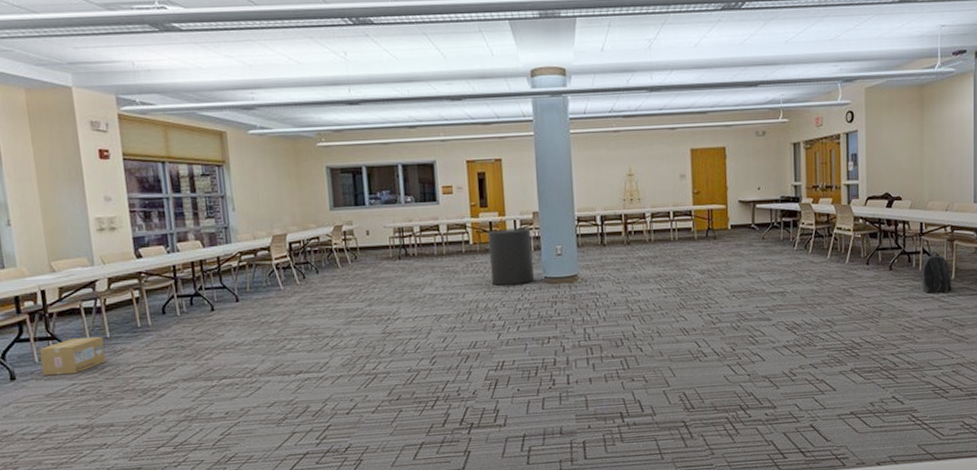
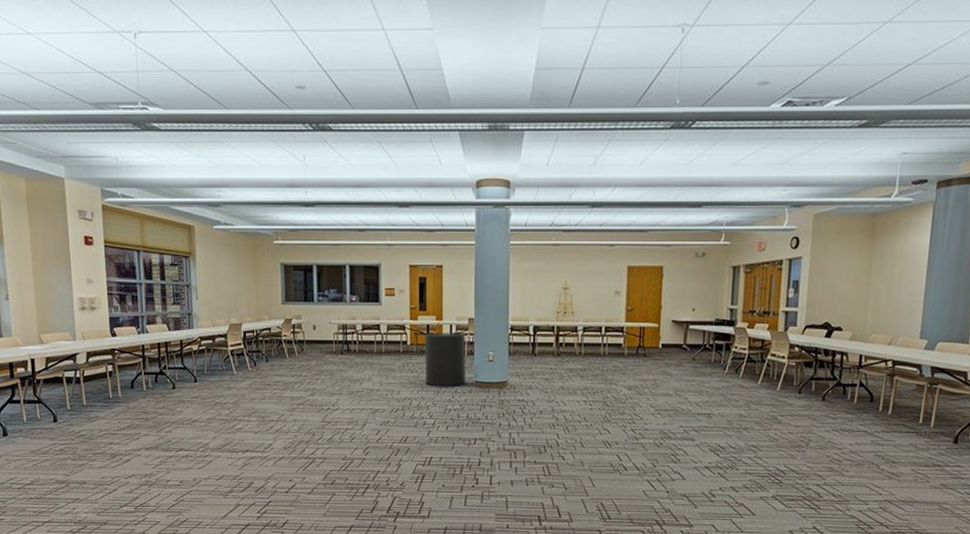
cardboard box: present [39,337,106,376] -> none [27,404,82,435]
backpack: present [921,252,953,295] -> none [855,386,889,429]

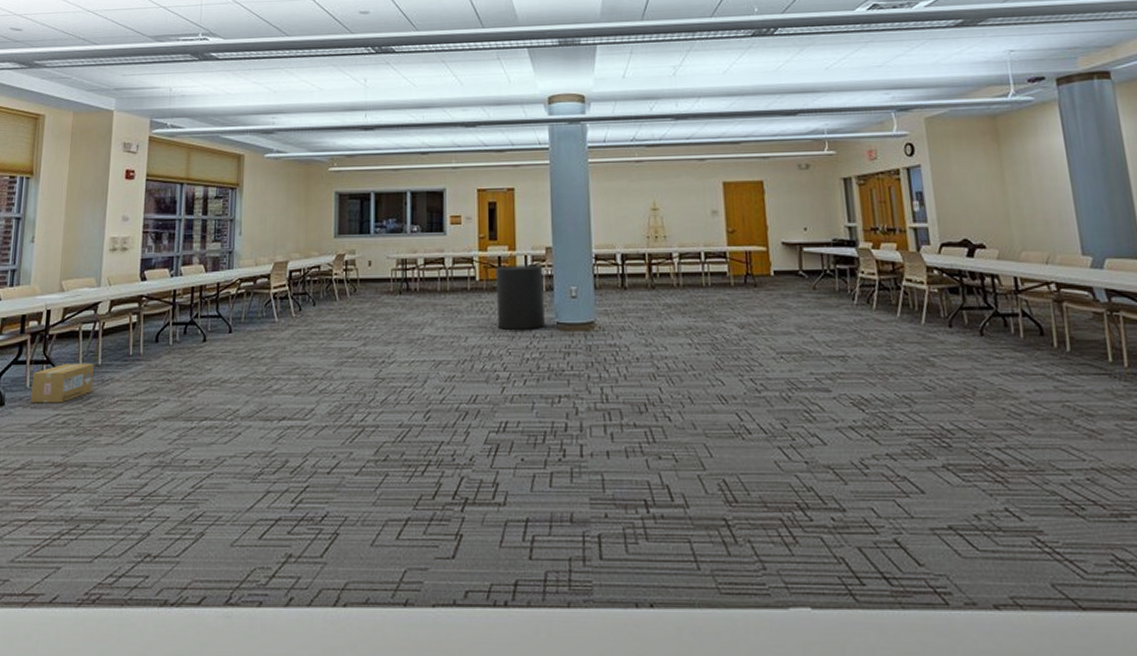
cardboard box: none [27,404,82,435] -> present [30,364,94,404]

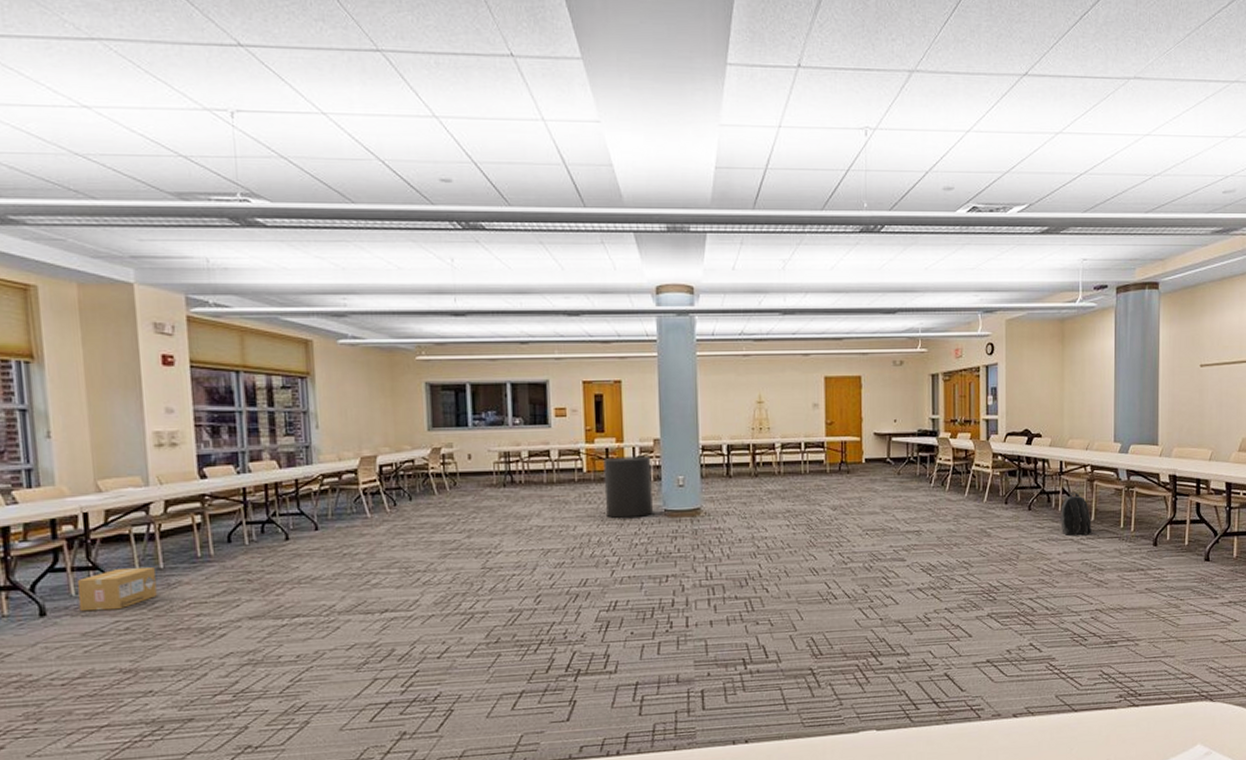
backpack: none [1023,316,1071,371] -> present [1060,492,1093,537]

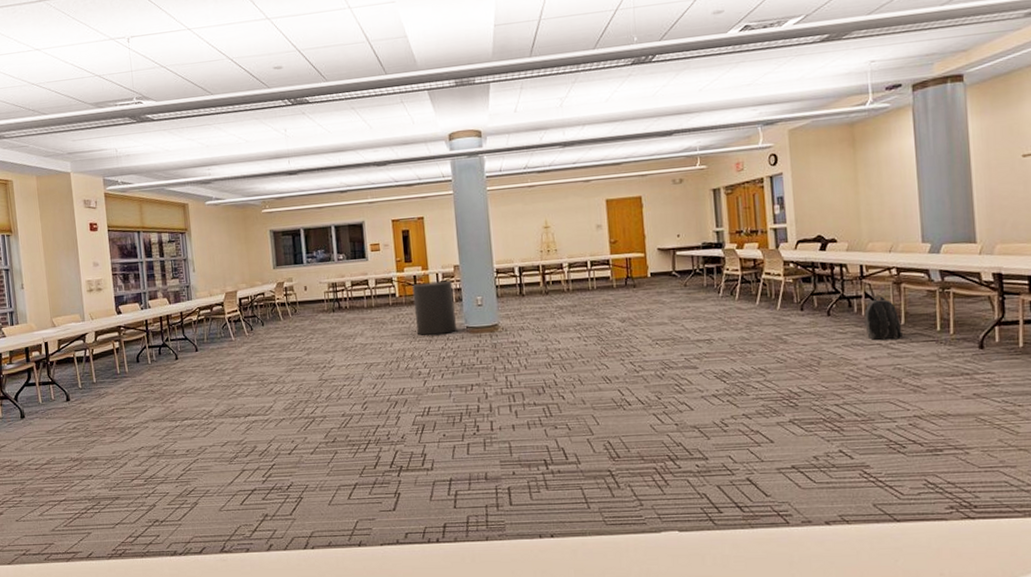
cardboard box: present [76,568,157,612] -> none [42,382,92,415]

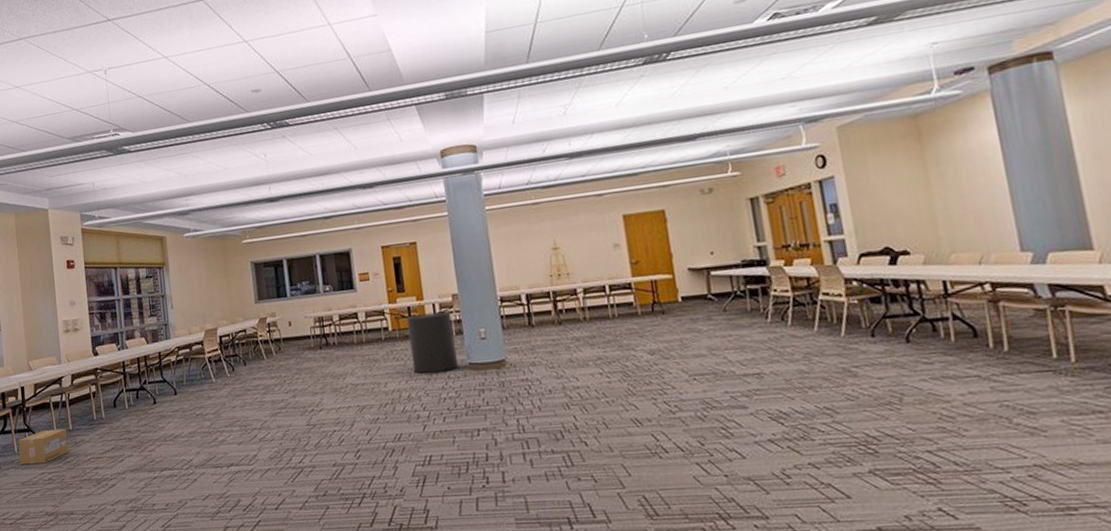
cardboard box: none [42,382,92,415] -> present [18,429,68,465]
backpack: present [864,296,904,341] -> none [954,317,1009,373]

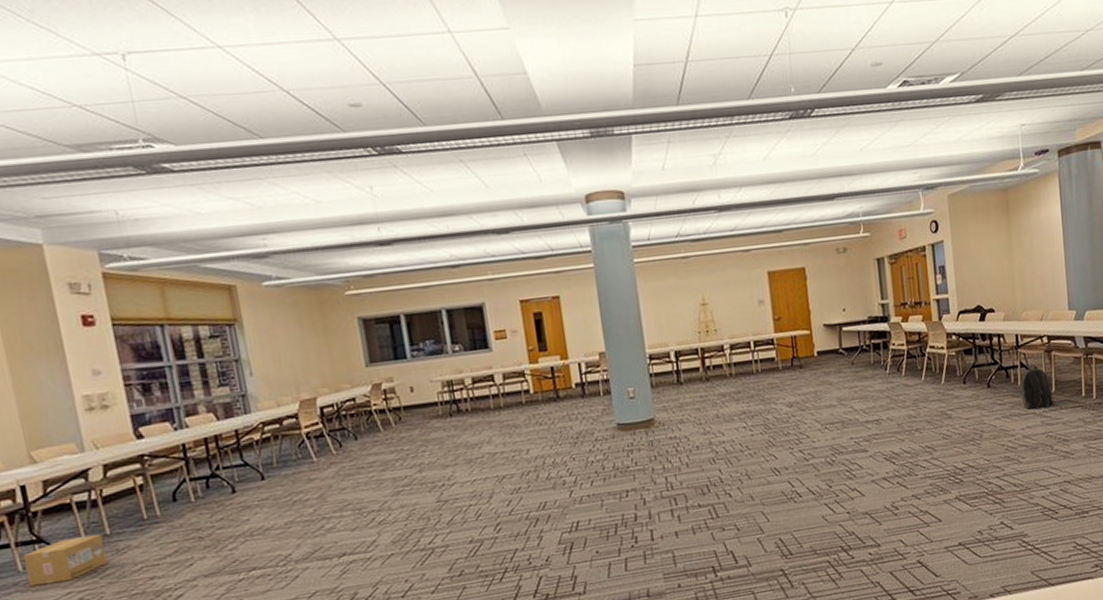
trash can: present [406,311,459,374] -> none [549,370,607,438]
backpack: none [954,317,1009,373] -> present [1020,365,1055,411]

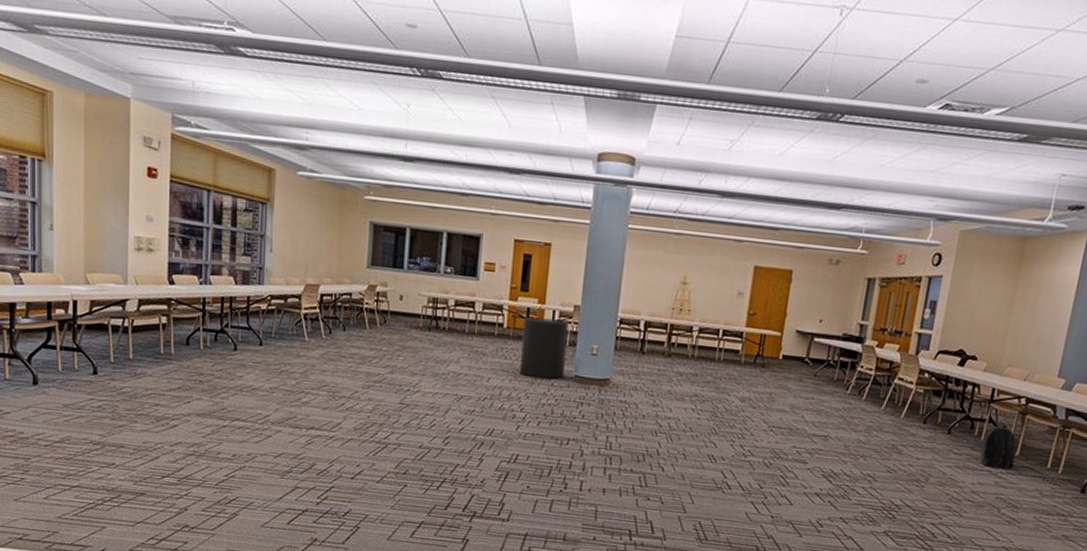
cardboard box: present [22,534,107,587] -> none [63,353,125,390]
trash can: none [549,370,607,438] -> present [519,317,569,379]

